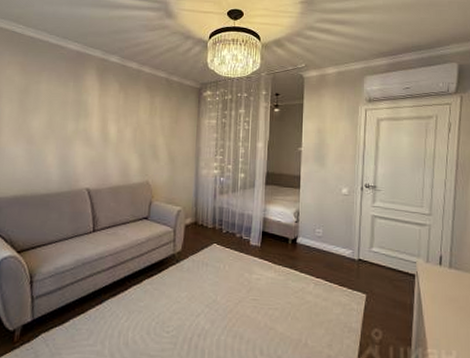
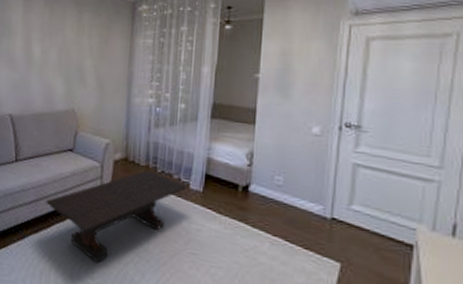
coffee table: none [123,232,249,318] -> present [45,170,188,264]

